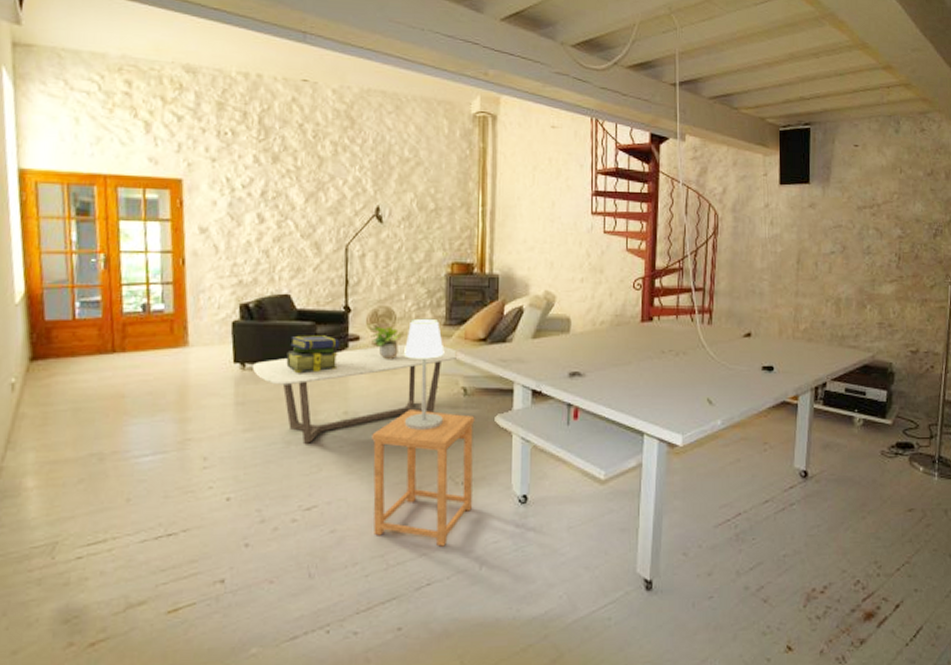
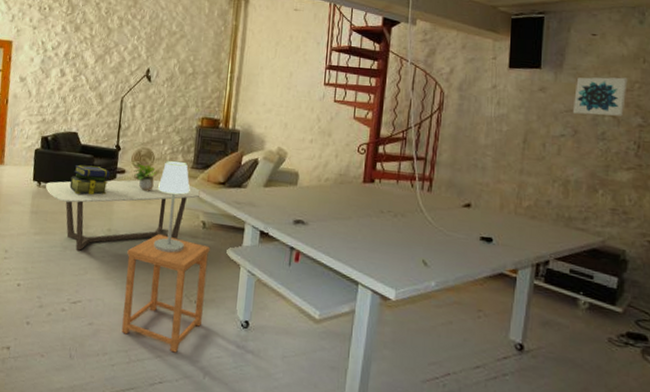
wall art: none [840,188,888,229] -> present [572,77,628,116]

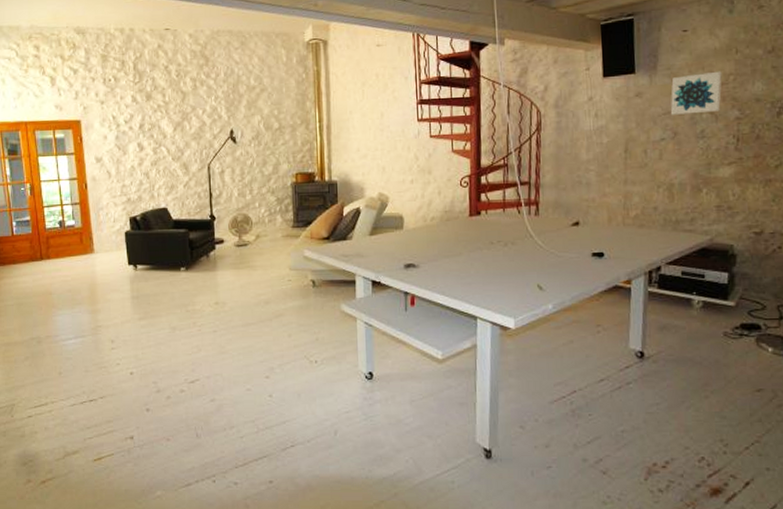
coffee table: present [45,179,202,251] -> none [142,244,307,329]
stack of books: present [69,165,111,196] -> none [168,240,209,271]
side table: present [121,234,210,353] -> none [239,300,325,415]
potted plant: present [133,164,158,192] -> none [232,231,258,259]
table lamp: present [153,160,190,253] -> none [261,222,296,317]

